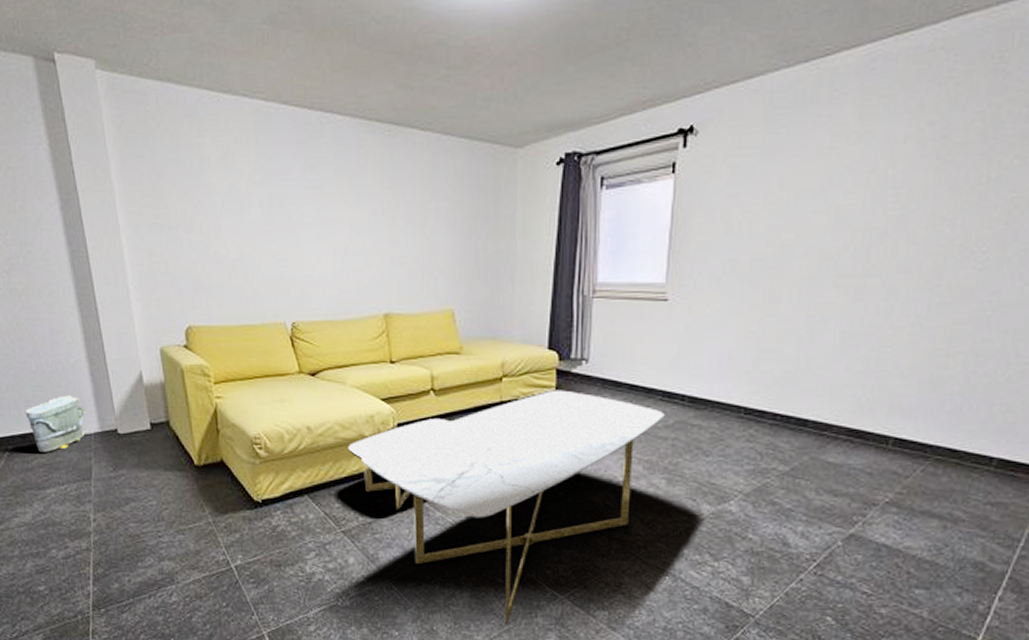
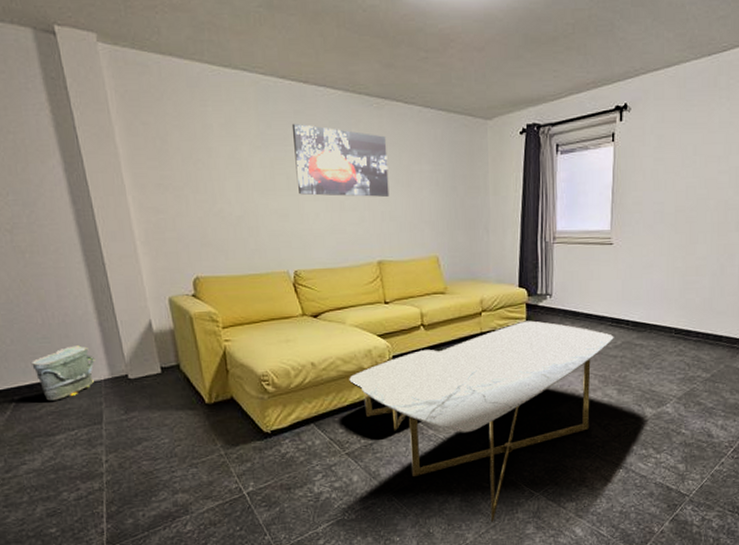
wall art: none [293,154,400,240] -> present [291,123,390,197]

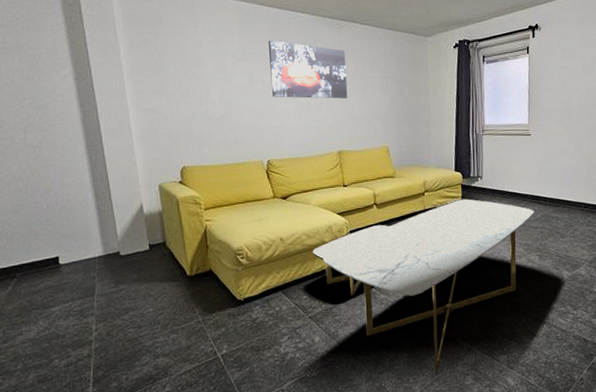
bag: present [31,345,96,401] -> none [34,227,92,277]

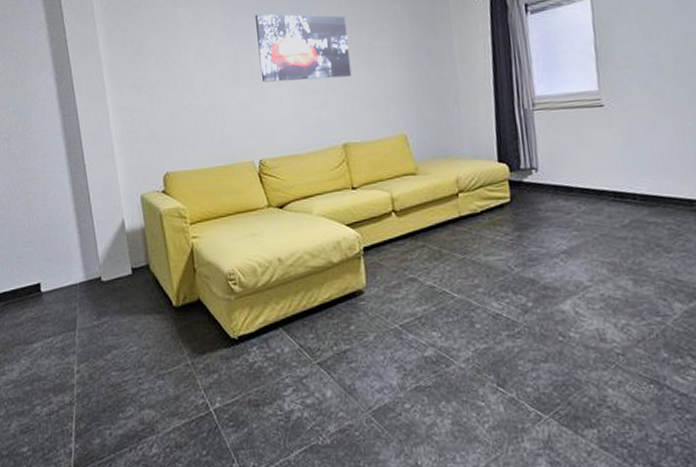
coffee table: present [312,199,535,375] -> none [318,199,620,453]

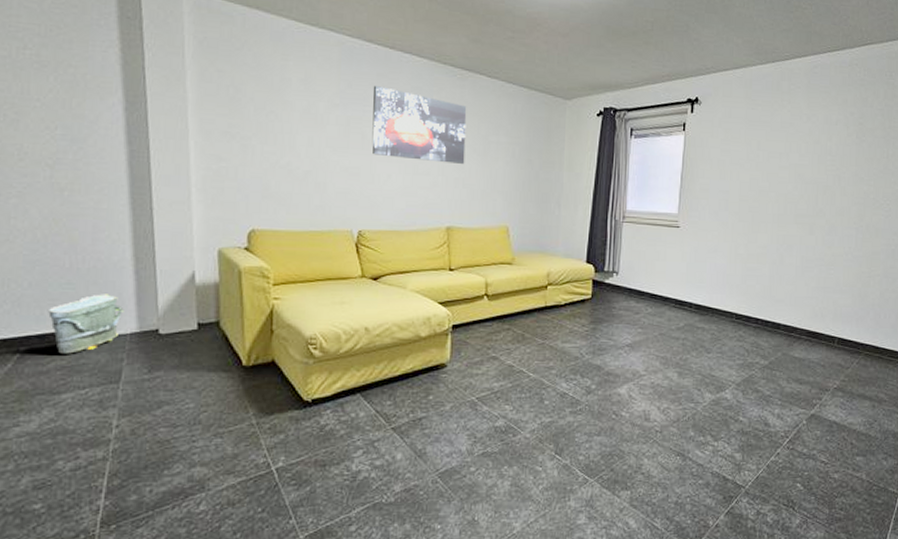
bag: none [17,248,73,307] -> present [48,294,124,354]

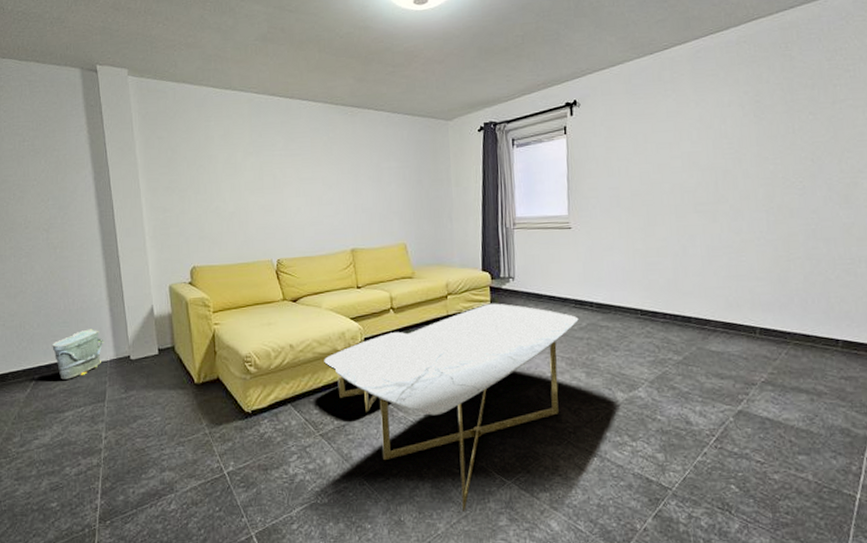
wall art: present [372,85,467,164] -> none [279,131,362,193]
coffee table: none [404,297,677,510] -> present [324,303,579,511]

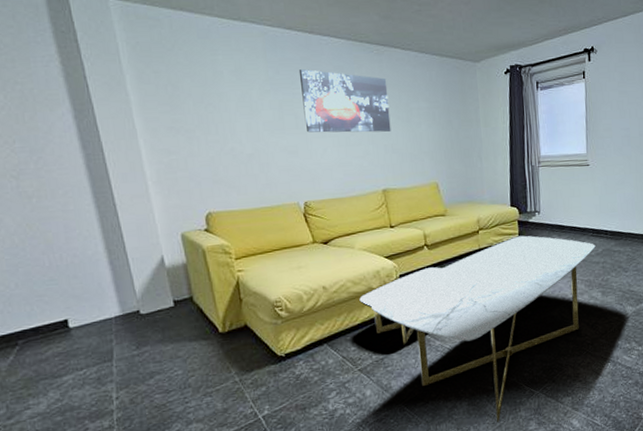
bag: present [52,329,104,380] -> none [37,285,106,342]
wall art: none [279,131,362,193] -> present [298,68,391,133]

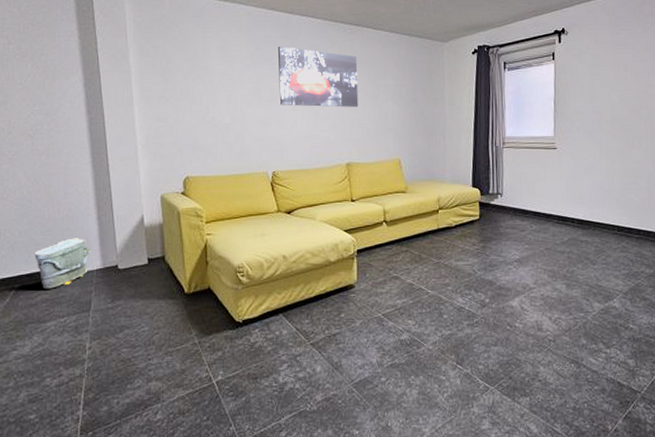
bag: none [37,285,106,342] -> present [34,238,91,289]
coffee table: present [359,235,596,422] -> none [317,218,561,416]

